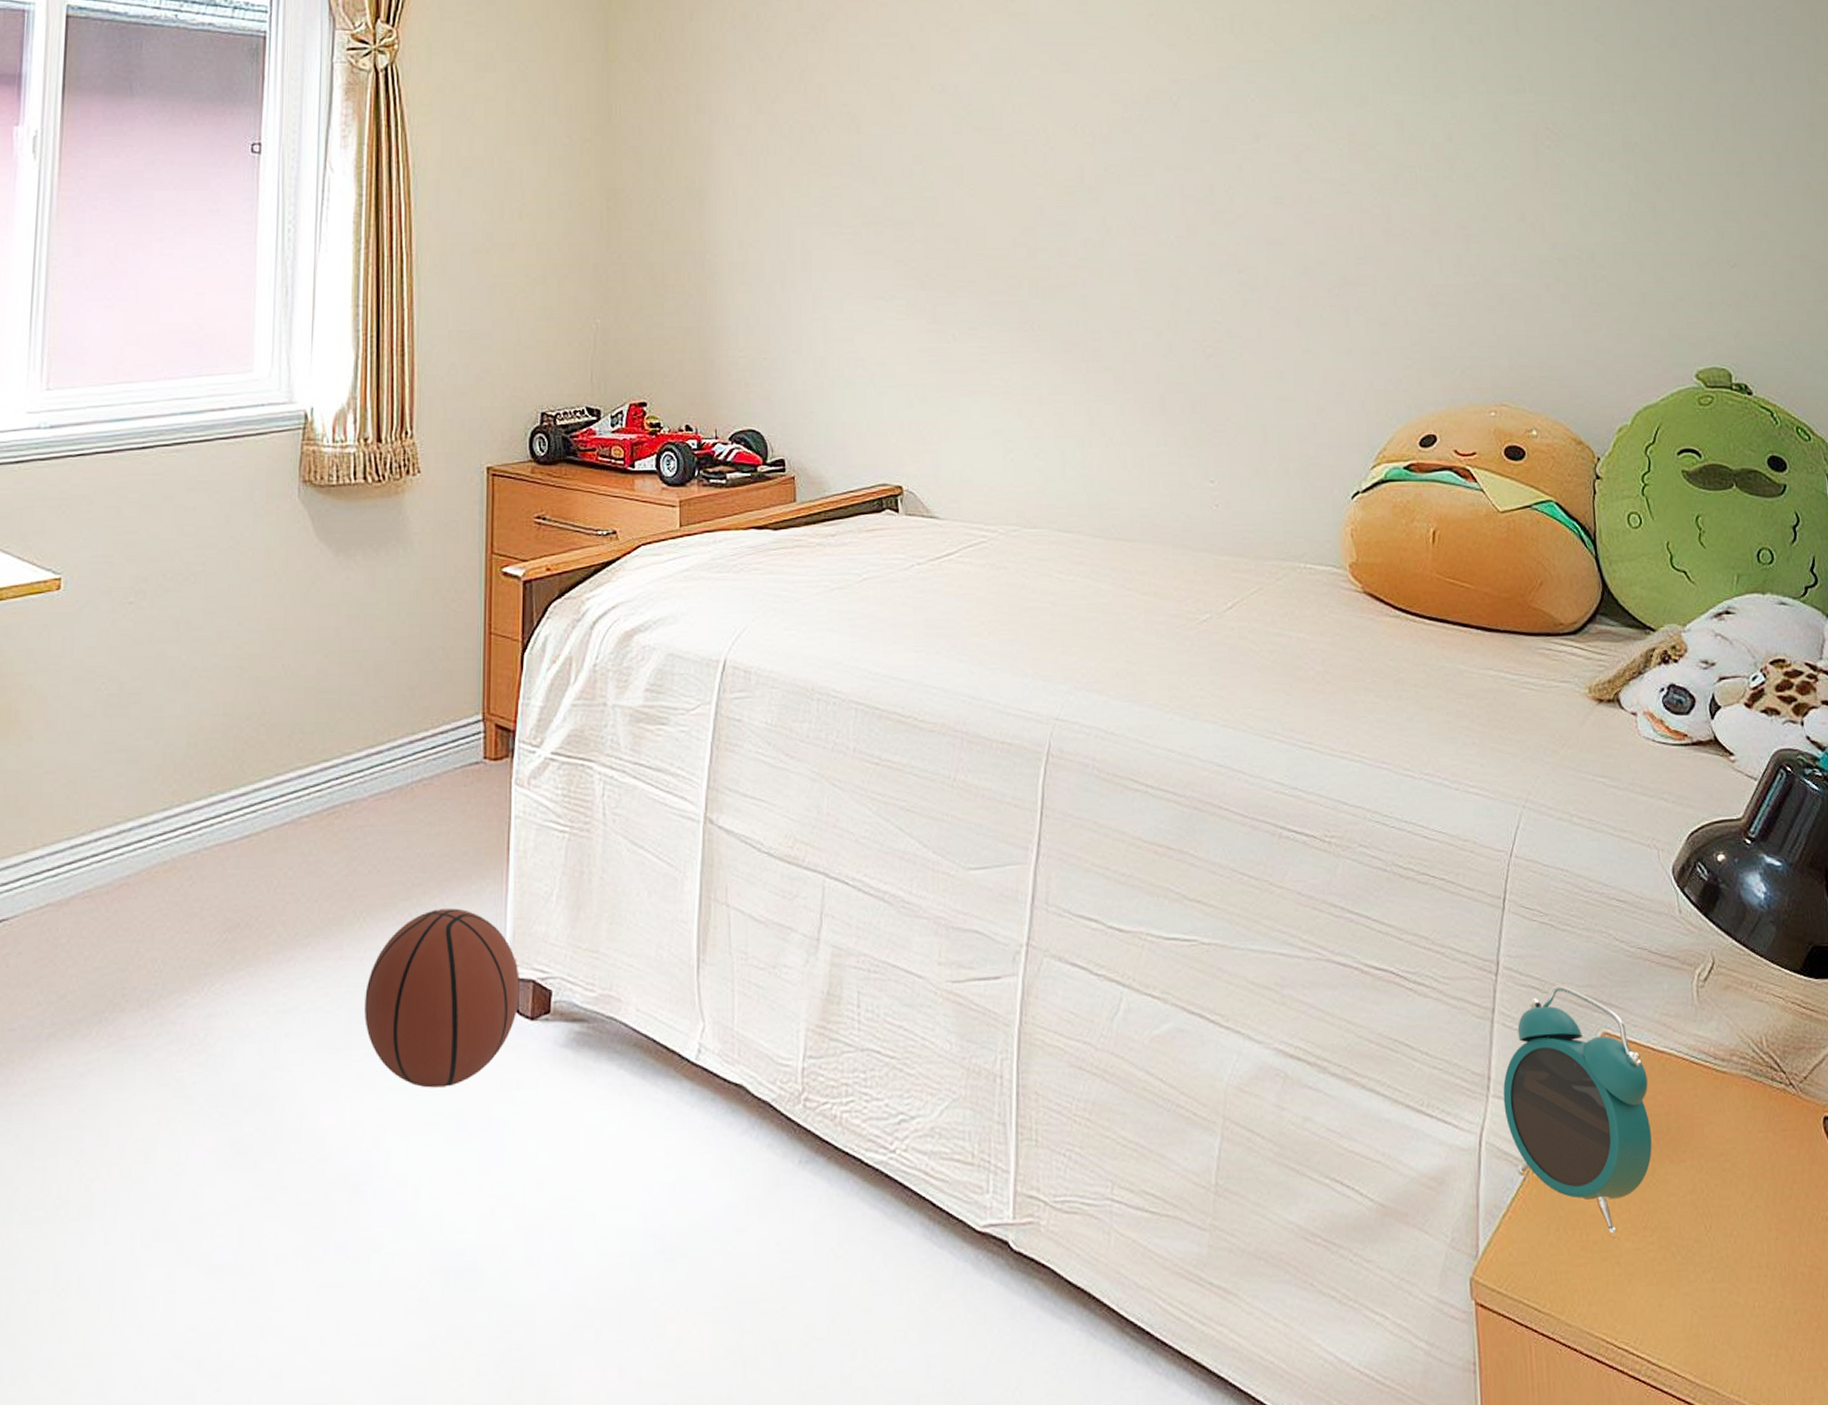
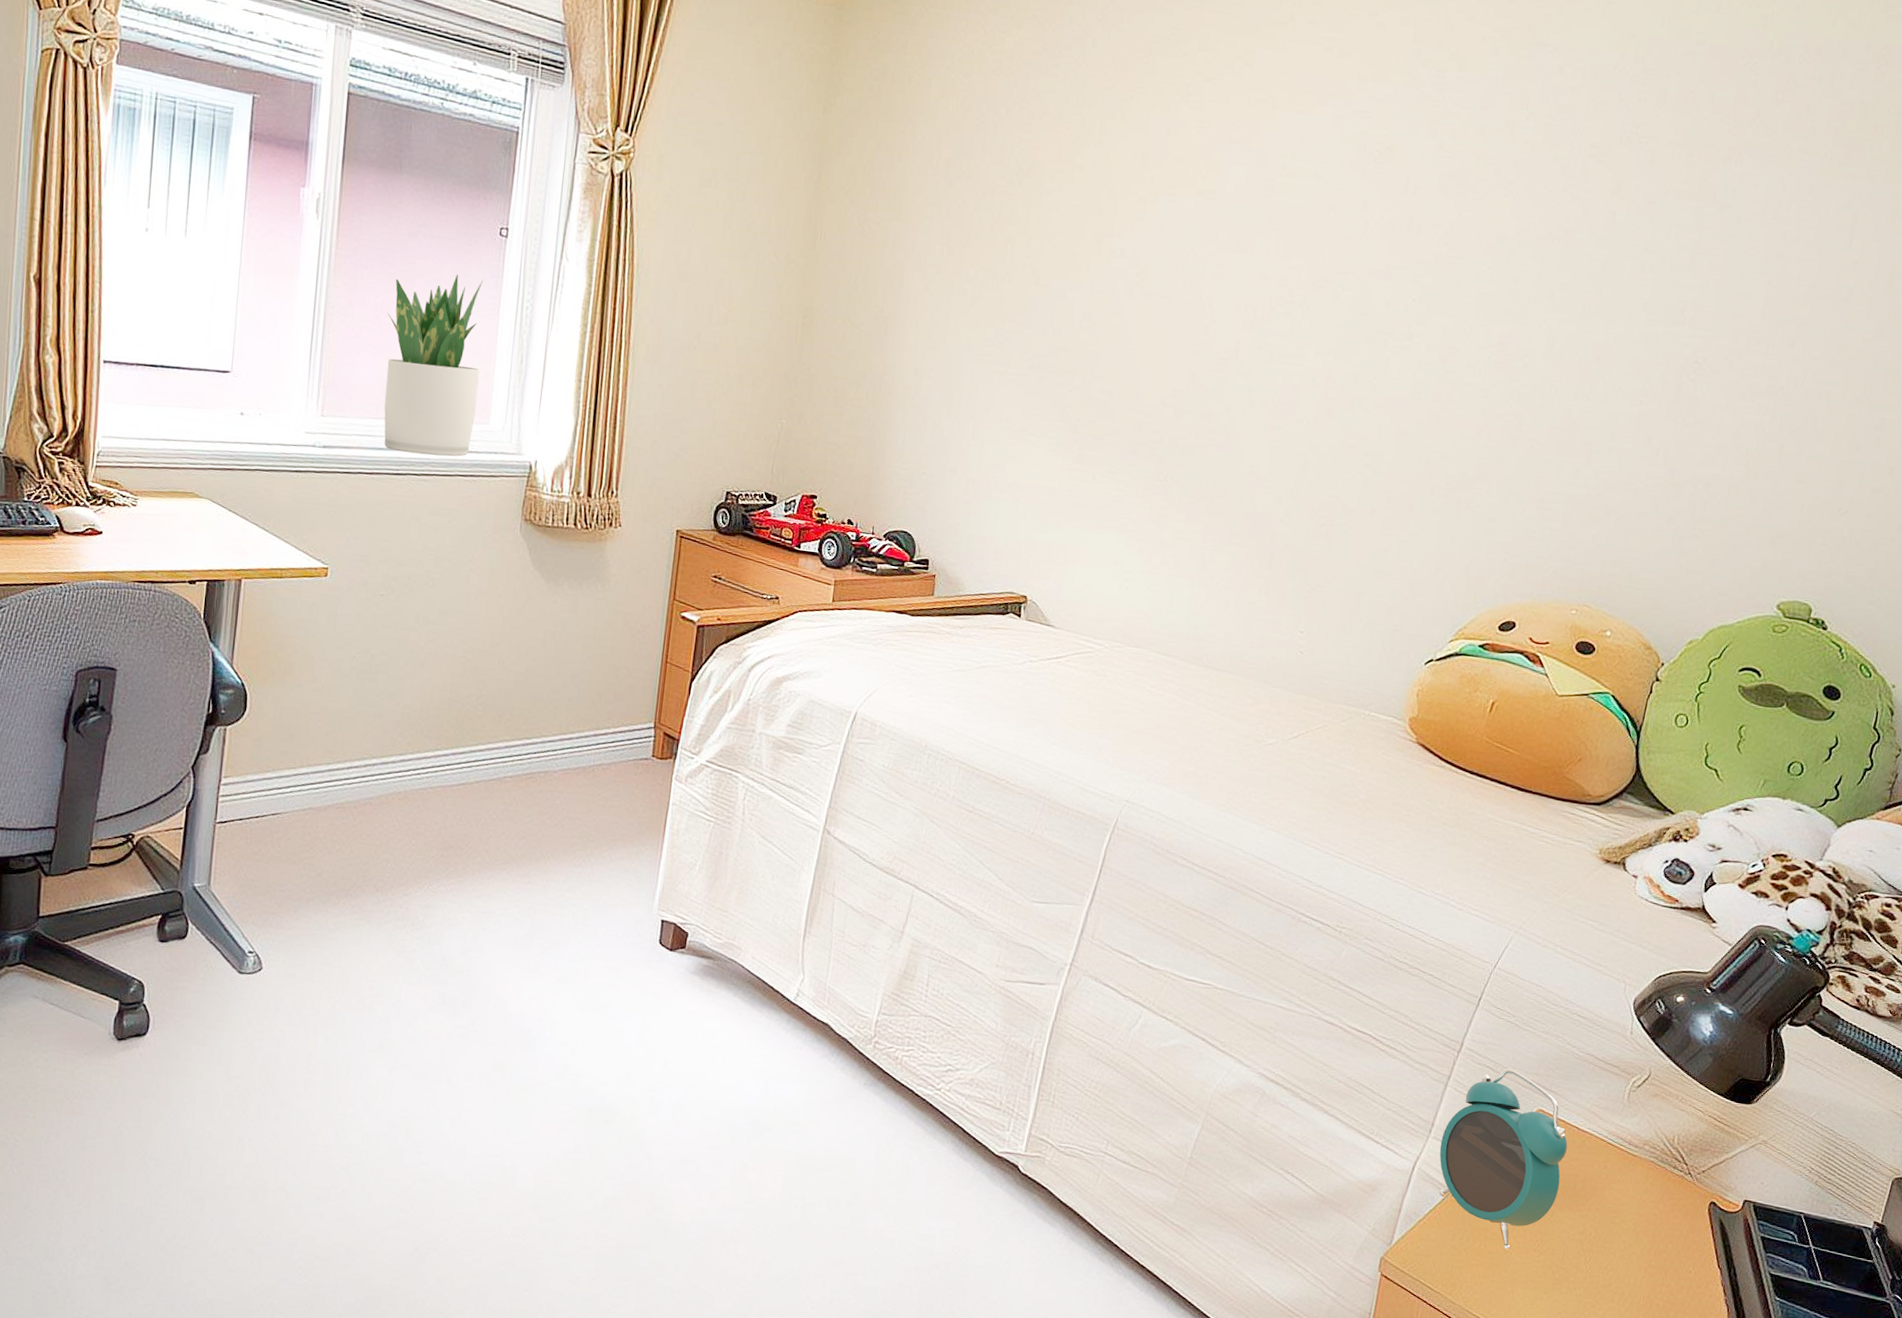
planter: none [123,203,237,420] -> present [384,275,484,457]
basketball: present [364,908,519,1088] -> none [543,860,665,986]

